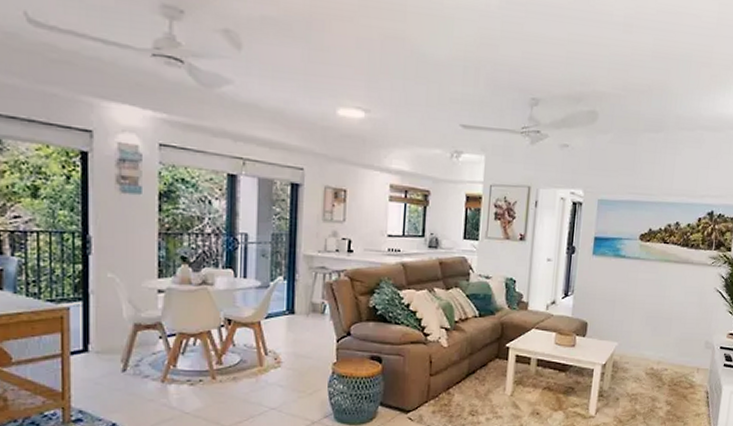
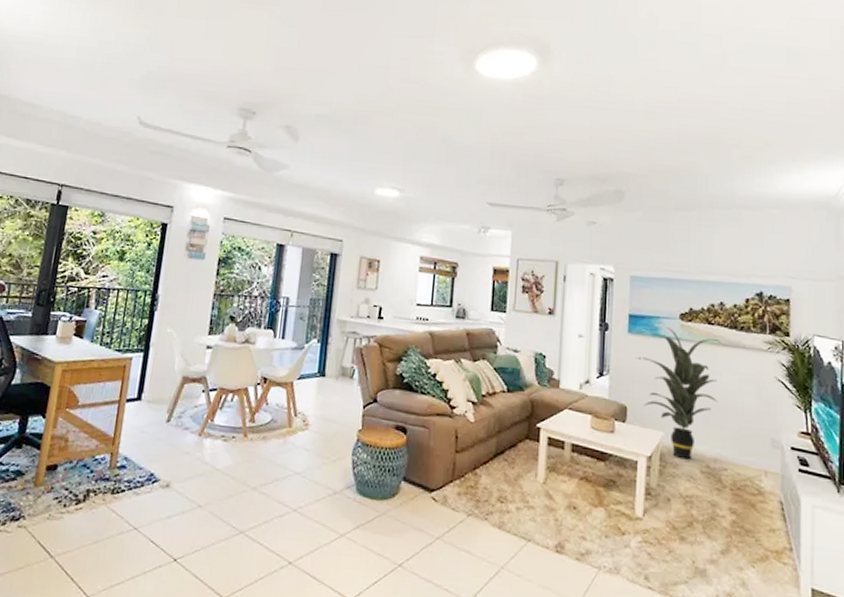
indoor plant: none [598,248,674,364] -> present [636,327,722,460]

